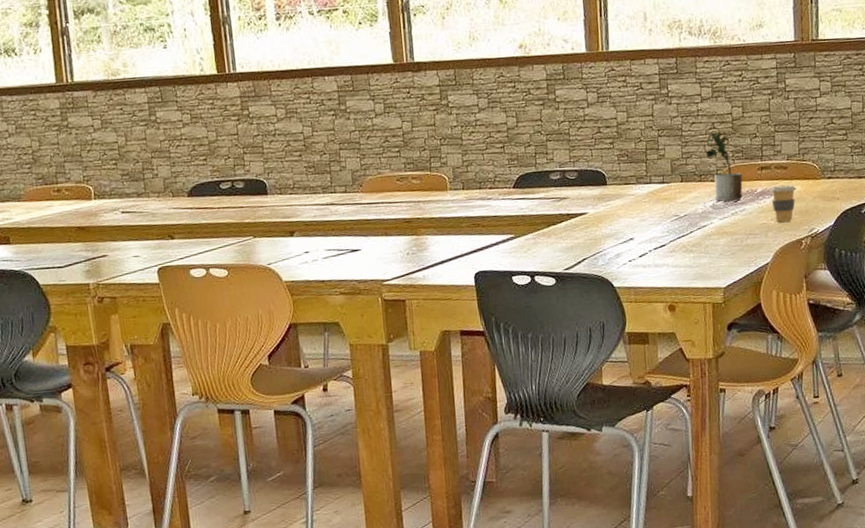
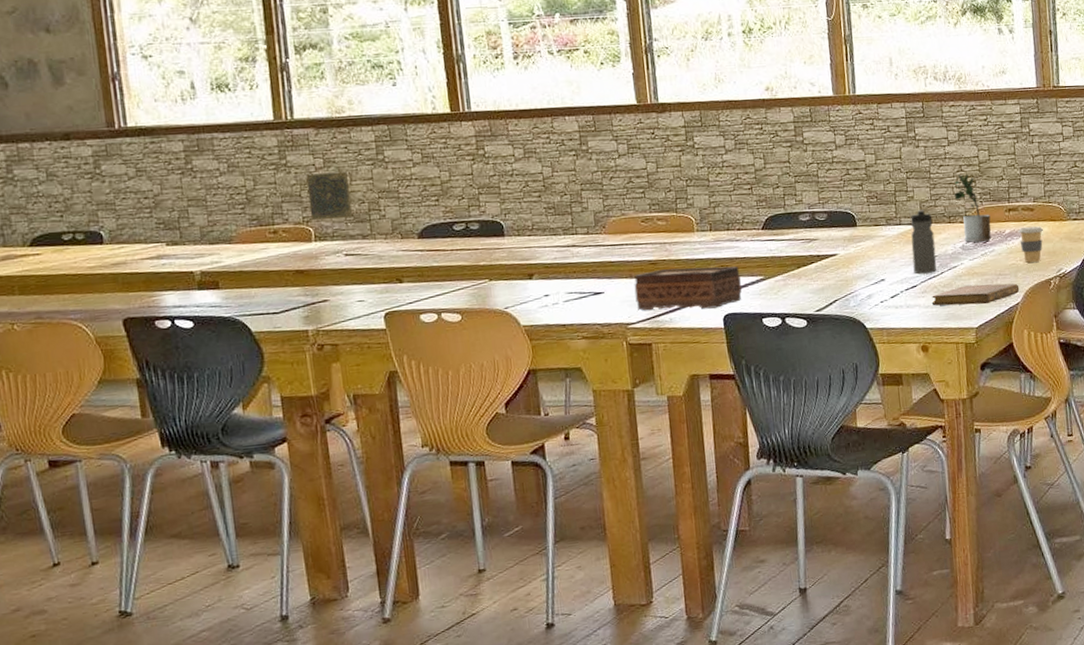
decorative tile: none [85,132,128,179] -> present [306,171,352,220]
tissue box: none [389,224,493,268] -> present [634,266,742,311]
water bottle: none [661,167,686,234] -> present [911,209,937,274]
notebook: none [680,243,770,266] -> present [932,283,1020,306]

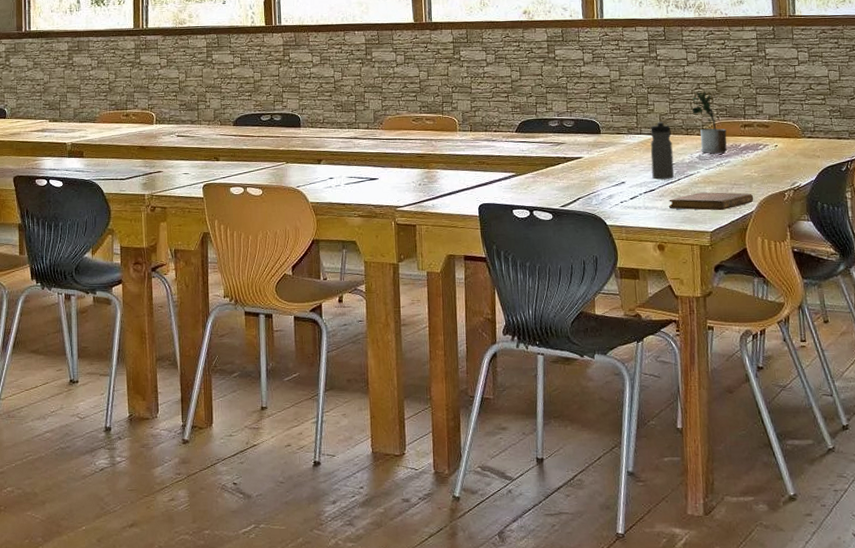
decorative tile: present [306,171,352,220] -> none [153,70,185,108]
tissue box: present [634,266,742,311] -> none [403,162,496,198]
coffee cup: present [1017,226,1044,263] -> none [753,142,779,175]

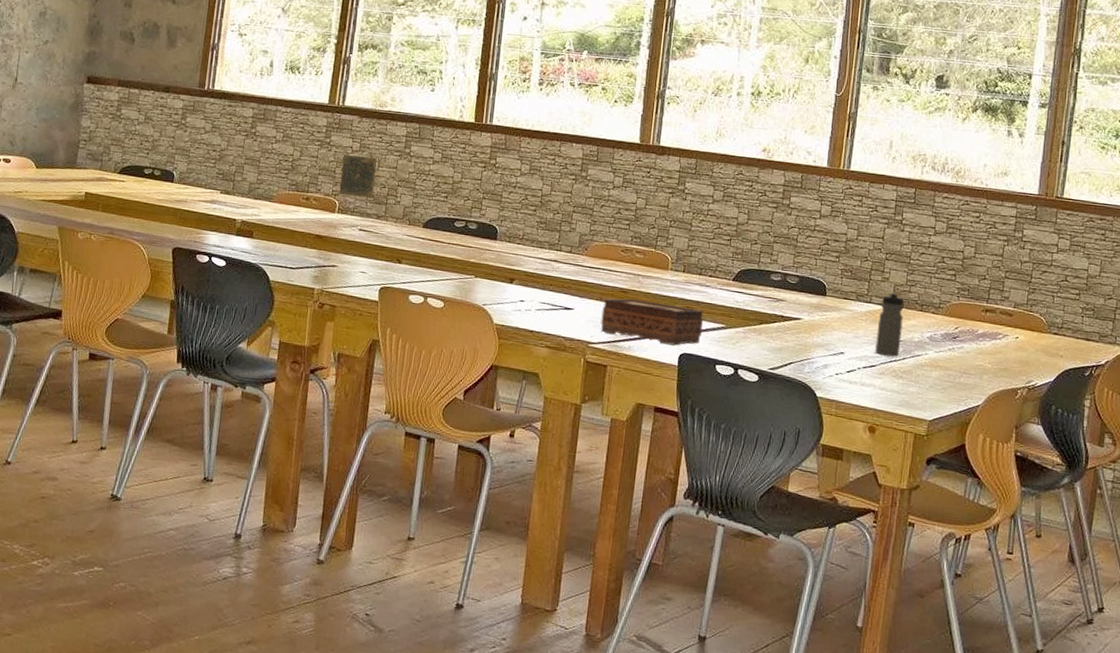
decorative tile: none [153,70,185,108] -> present [338,154,377,199]
tissue box: none [403,162,496,198] -> present [600,298,704,346]
notebook: present [669,192,754,211] -> none [888,376,983,400]
potted plant: present [692,92,728,153] -> none [931,266,965,337]

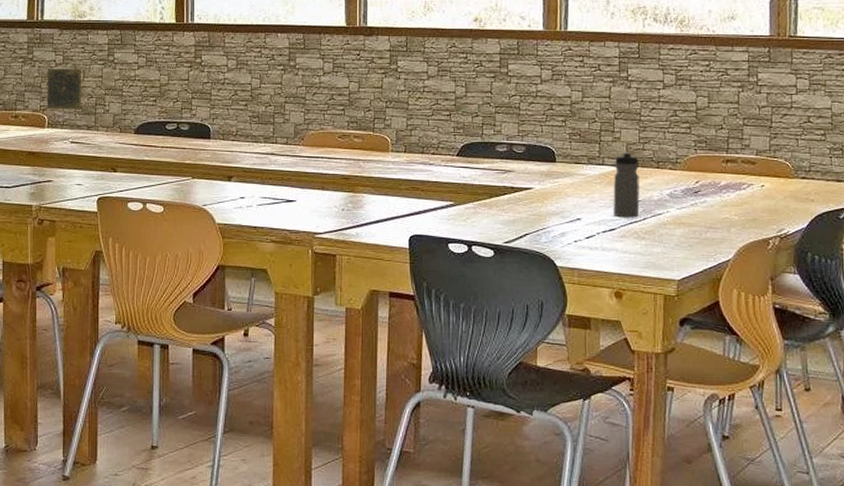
tissue box: present [600,298,704,346] -> none [325,185,431,228]

